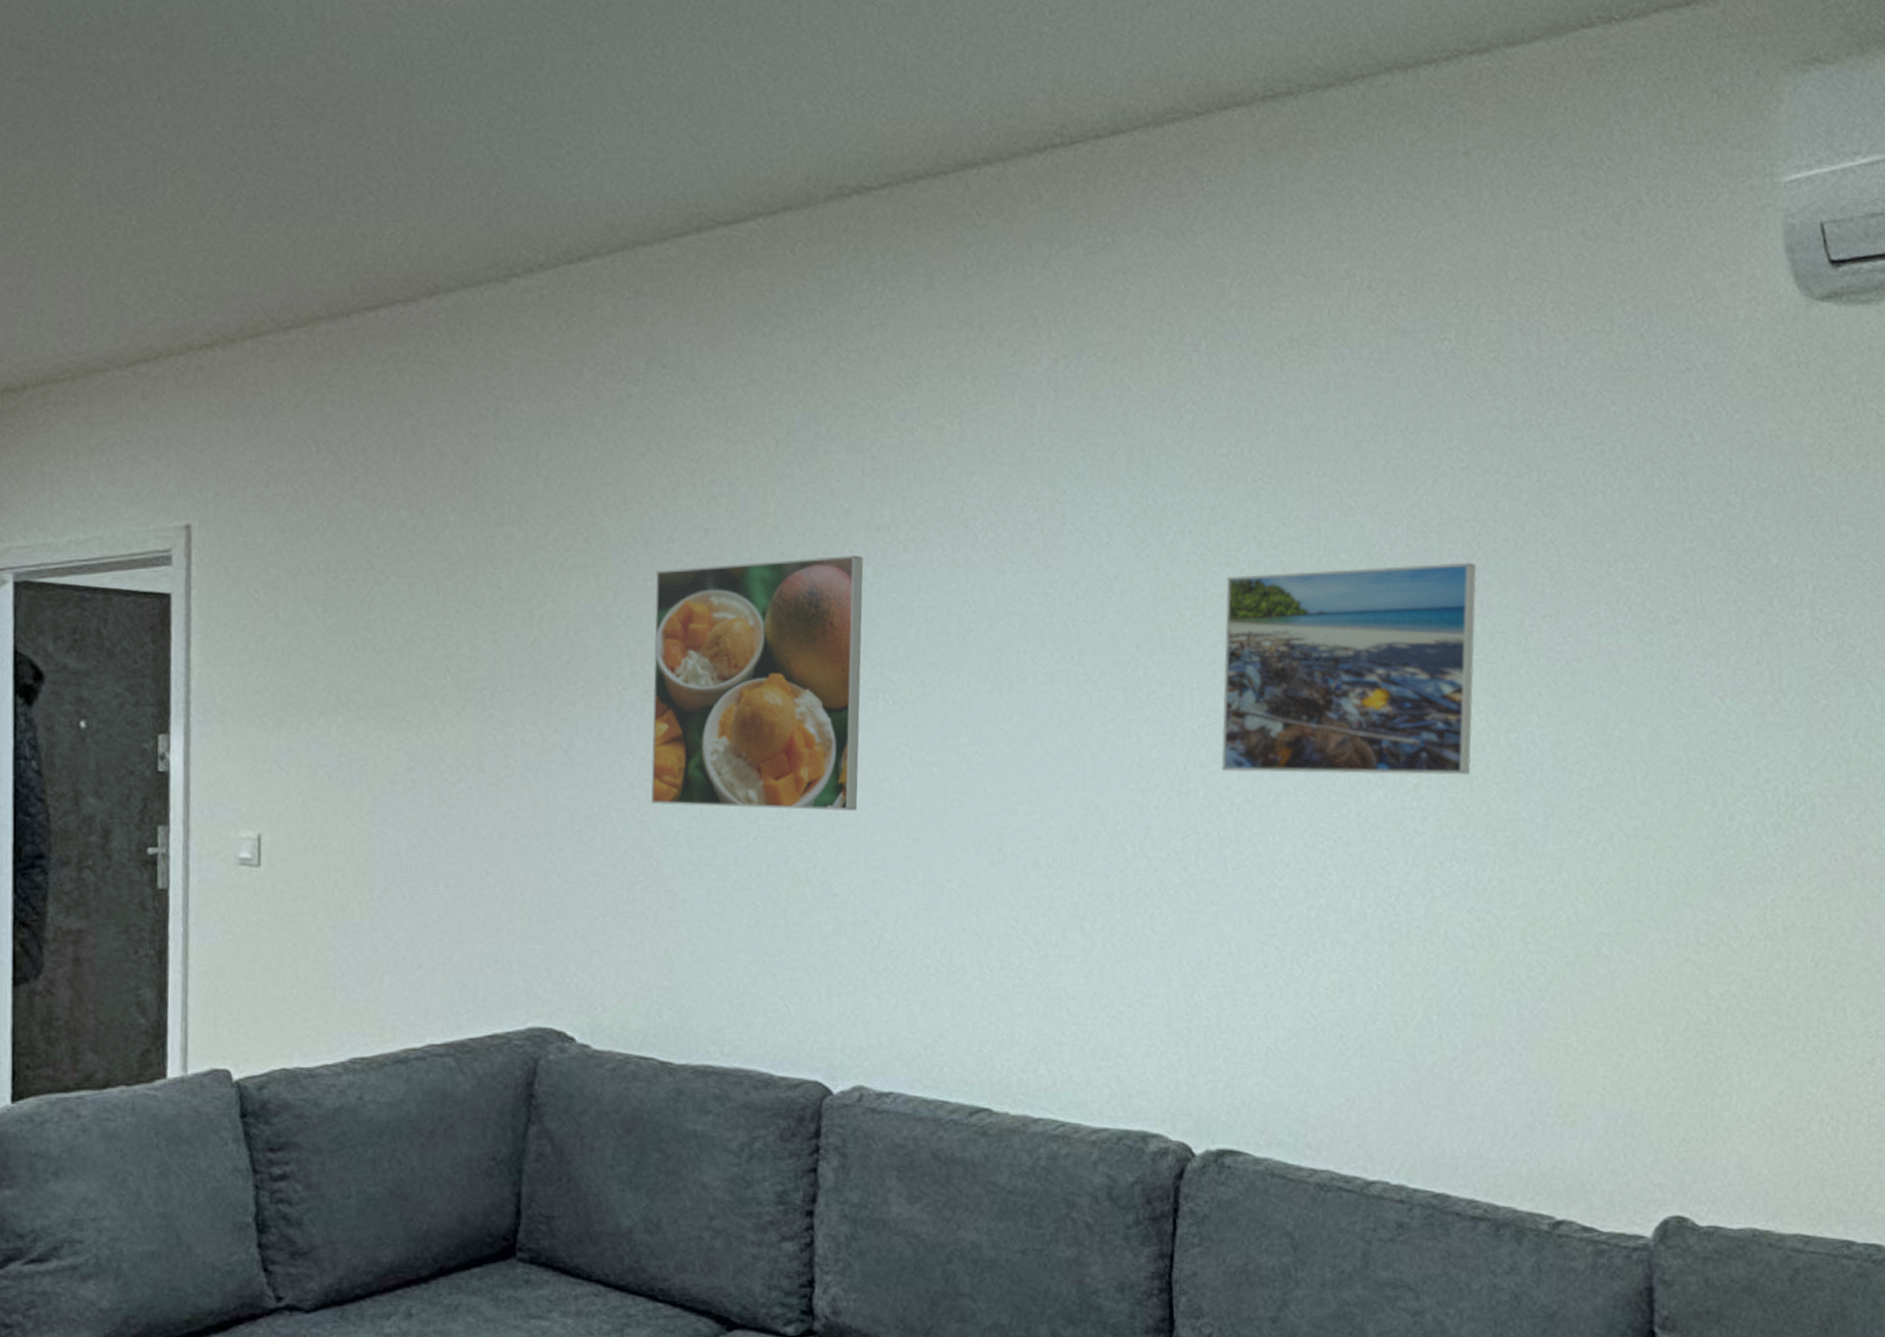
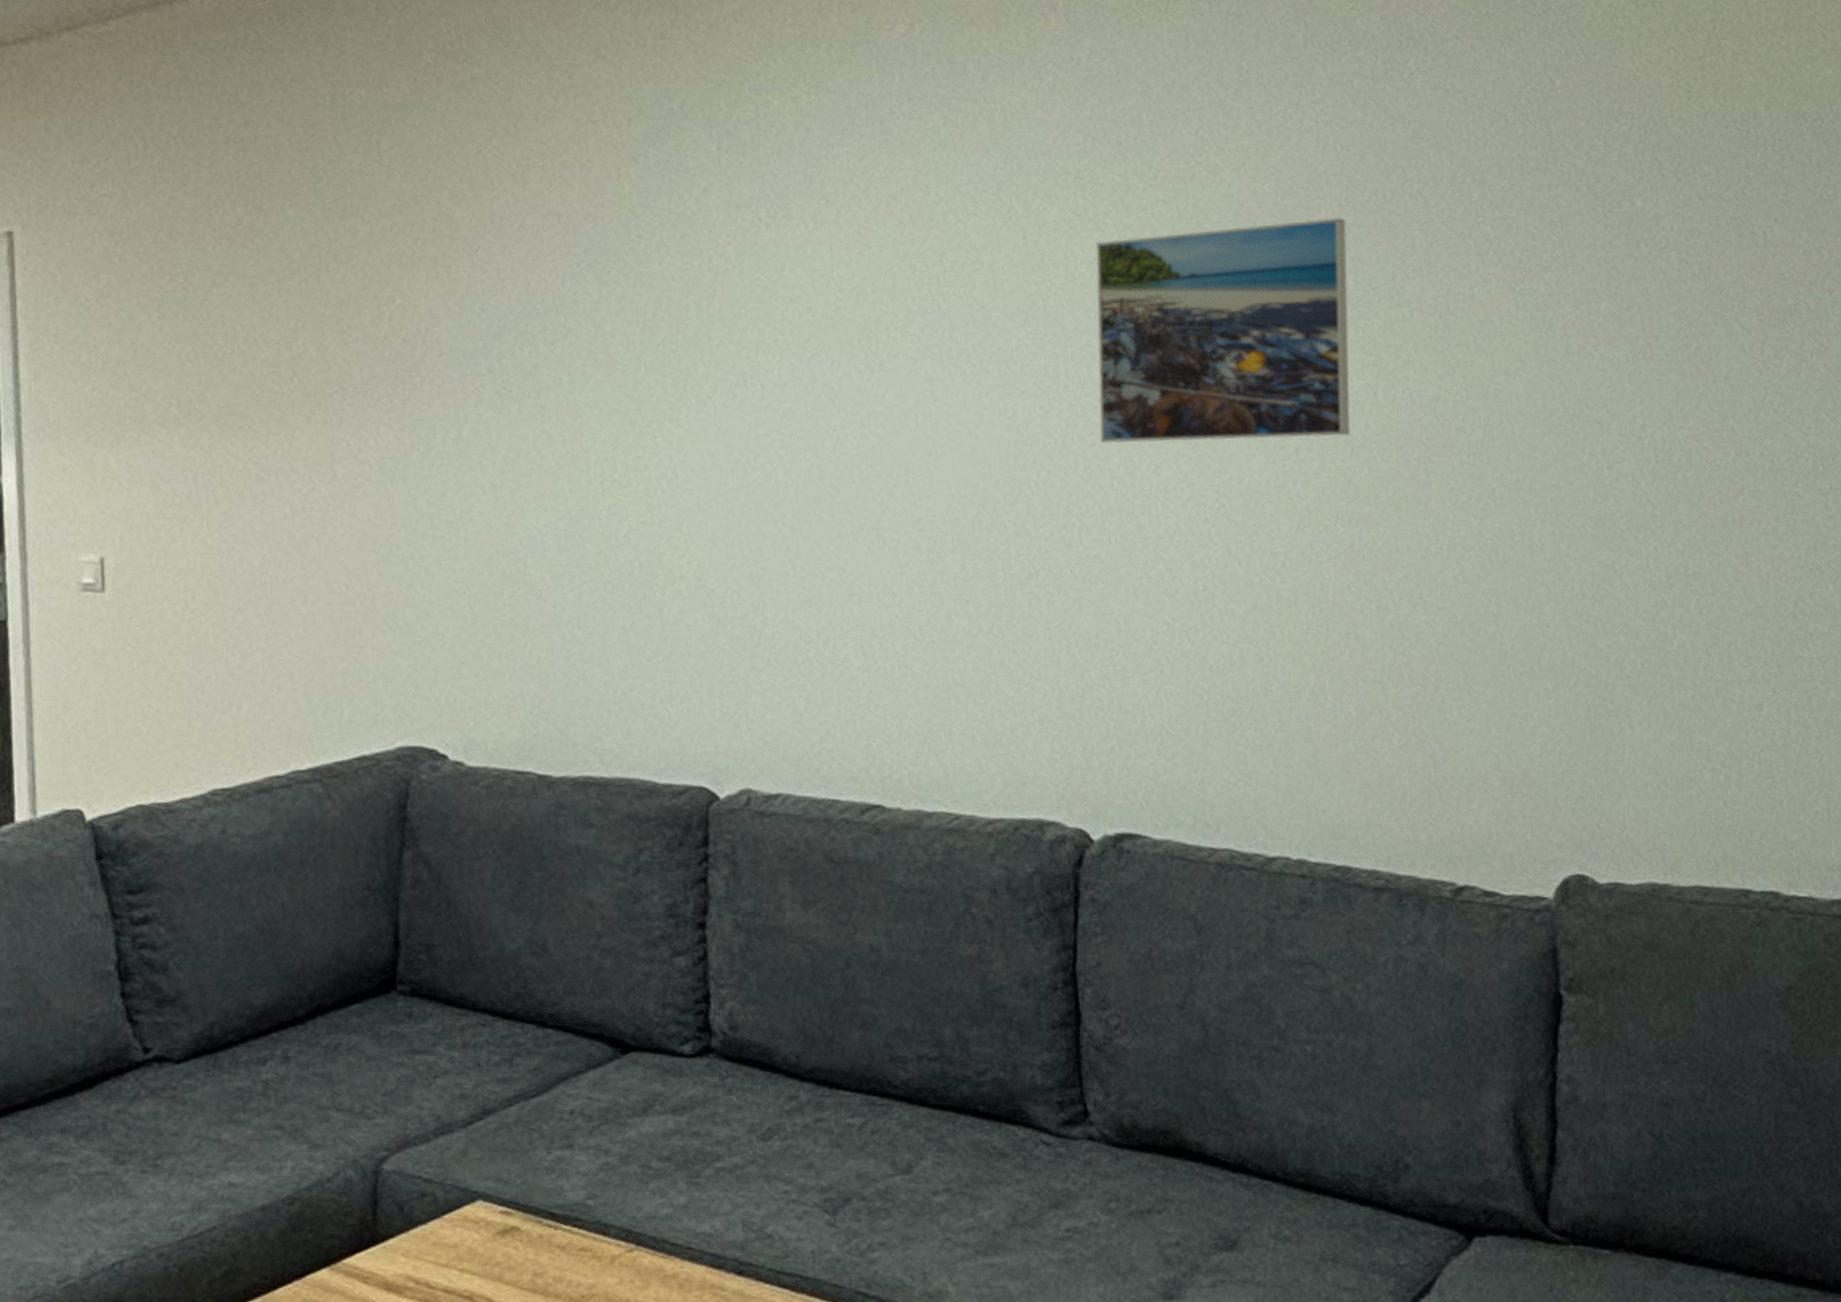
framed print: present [650,555,864,811] -> none [509,235,731,506]

